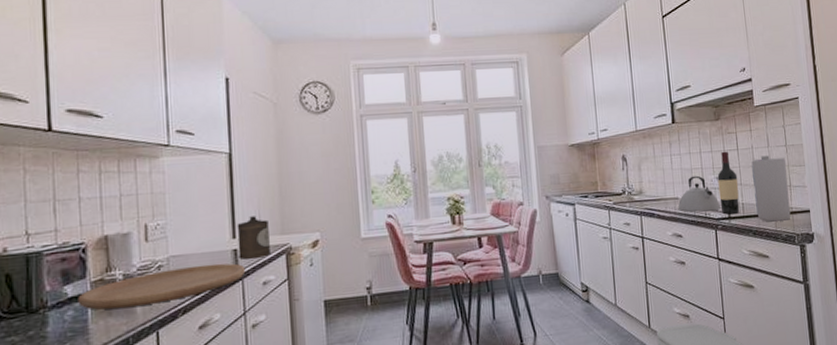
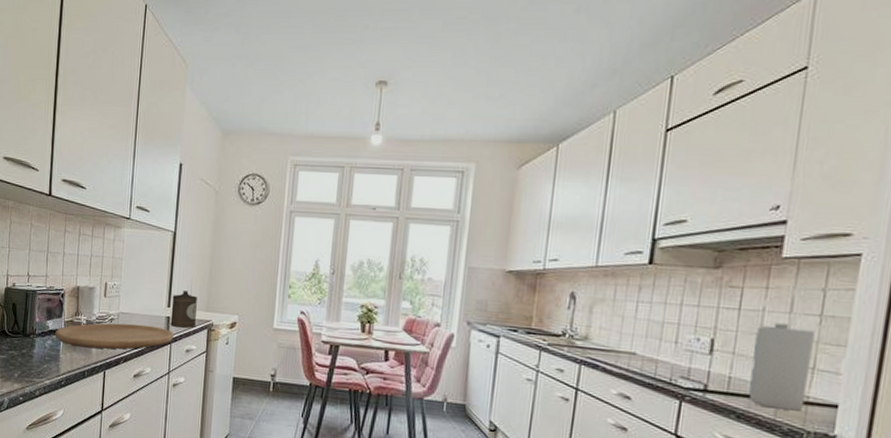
kettle: present [678,175,721,213] -> none [632,331,695,379]
wine bottle: present [717,151,740,215] -> none [694,308,731,389]

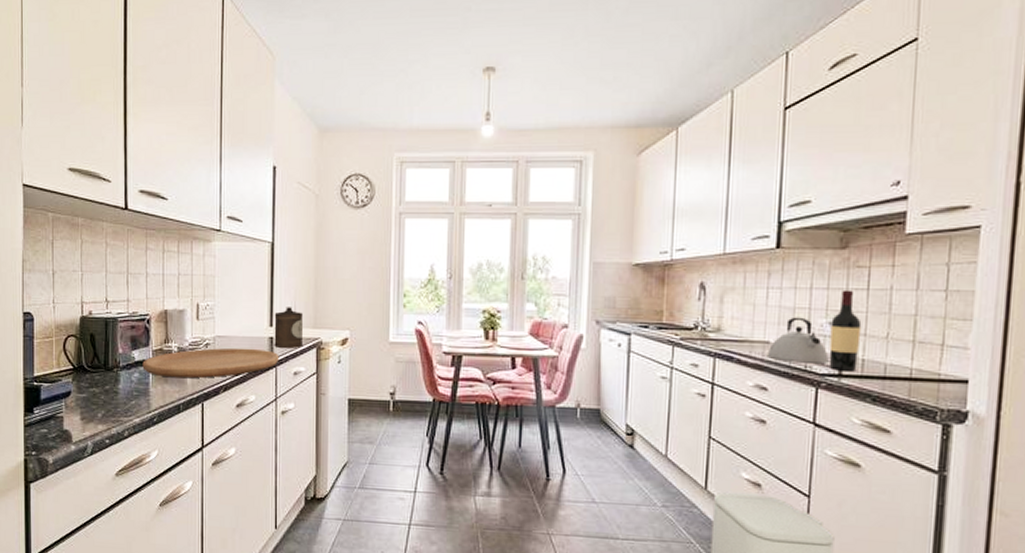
kettle: none [632,331,695,379] -> present [767,317,829,364]
wine bottle: none [694,308,731,389] -> present [828,289,862,373]
paper towel holder: present [748,323,814,411] -> none [882,301,941,389]

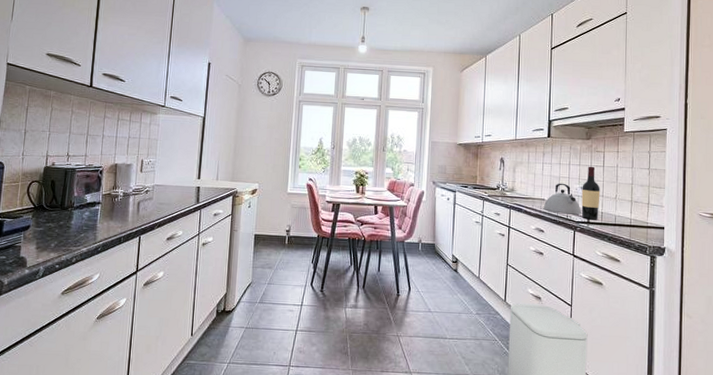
cutting board: present [142,347,280,379] -> none [93,194,204,217]
canister: present [274,307,303,348] -> none [200,165,224,196]

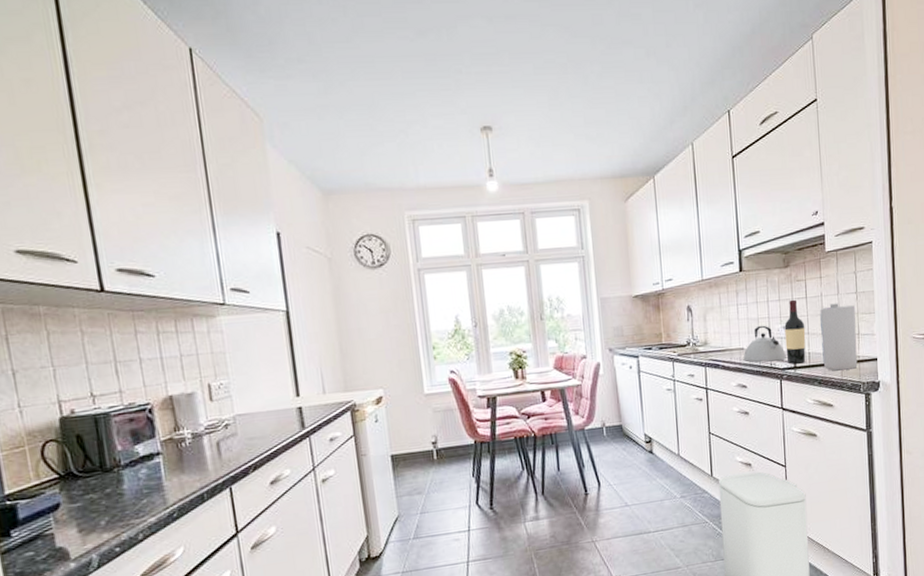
paper towel holder: none [614,174,647,233] -> present [820,303,858,371]

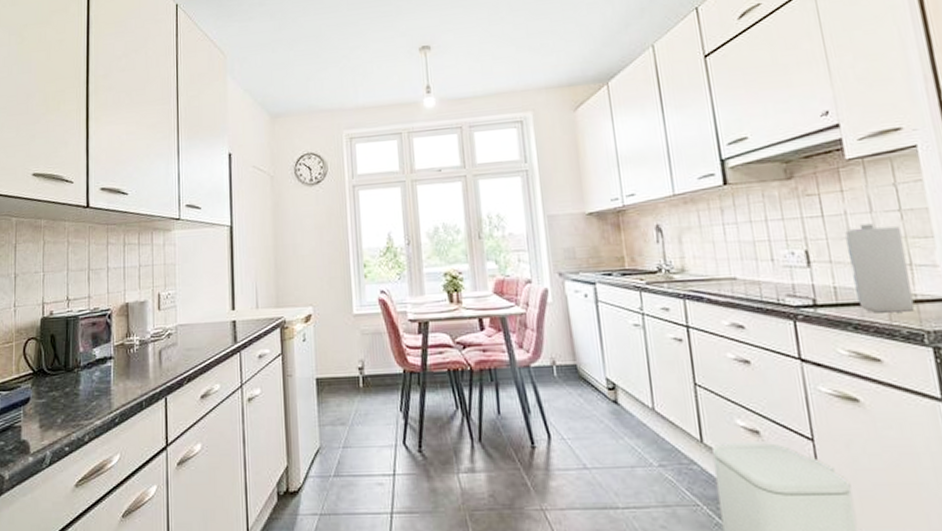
kettle: present [743,325,786,363] -> none [736,250,801,297]
wine bottle: present [784,299,806,365] -> none [793,218,831,302]

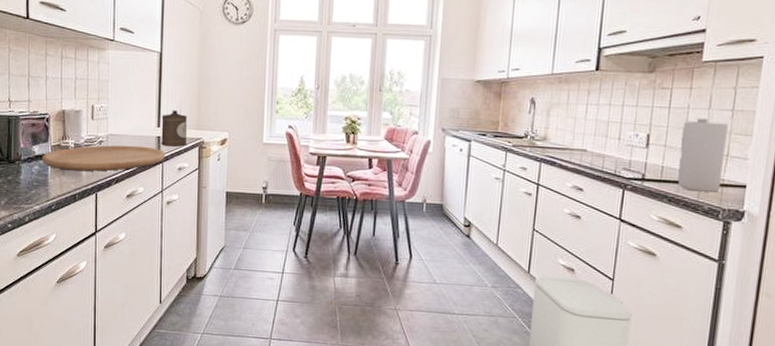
cutting board: none [103,334,243,373] -> present [42,145,166,172]
canister: none [236,288,266,331] -> present [161,110,187,147]

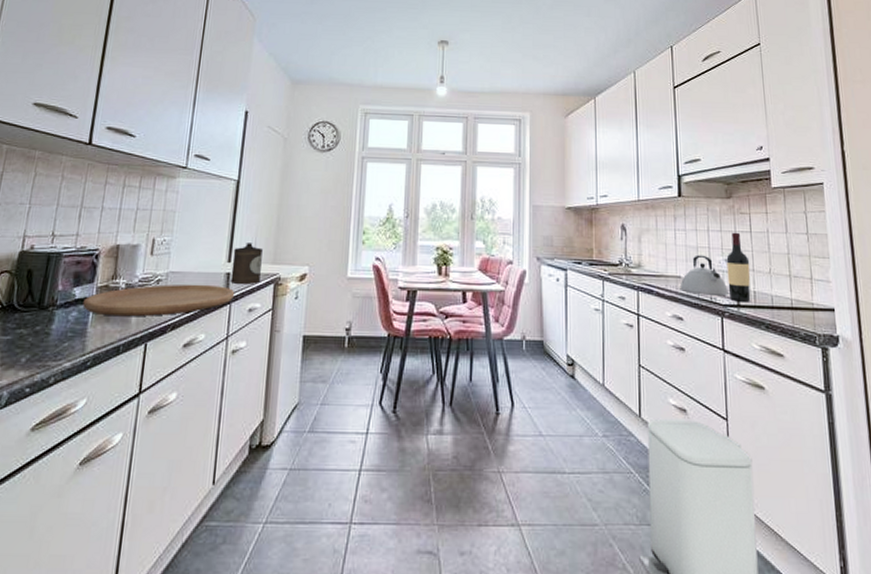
kettle: none [584,129,635,170] -> present [680,255,729,296]
wine bottle: none [634,107,663,178] -> present [726,232,751,303]
paper towel holder: present [677,118,728,192] -> none [766,242,812,317]

